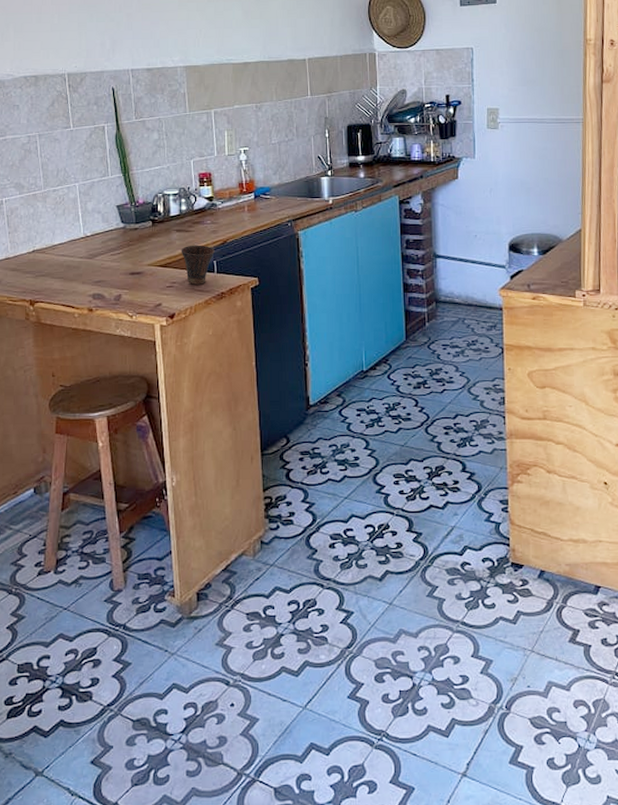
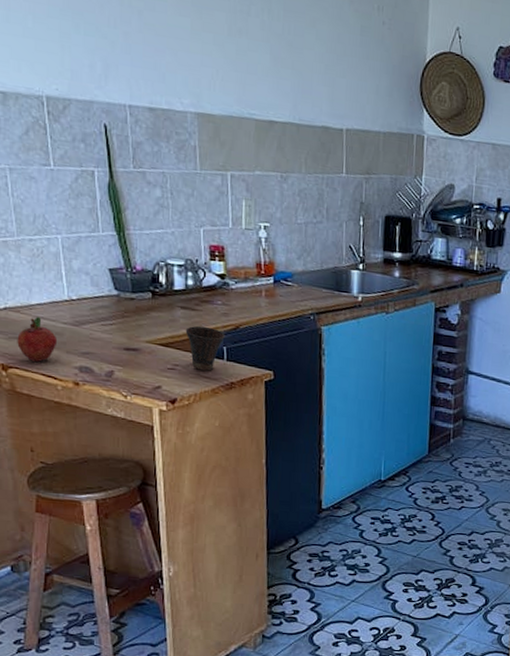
fruit: none [42,254,75,294] -> present [17,316,58,362]

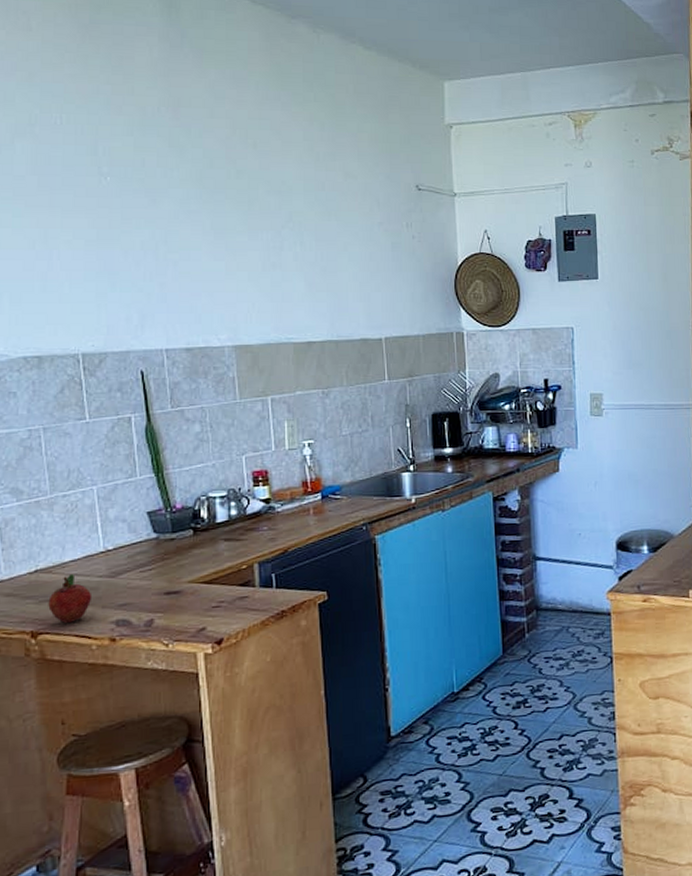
cup: present [185,326,225,371] -> none [230,555,273,603]

